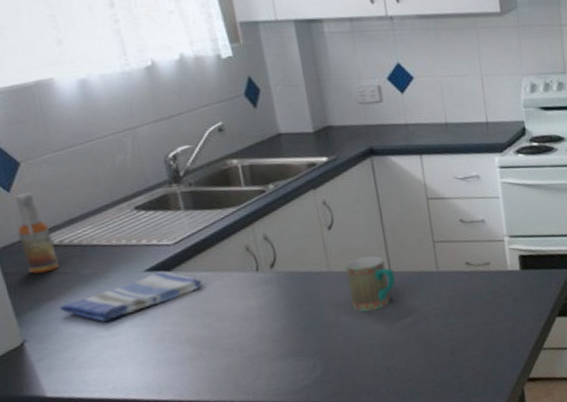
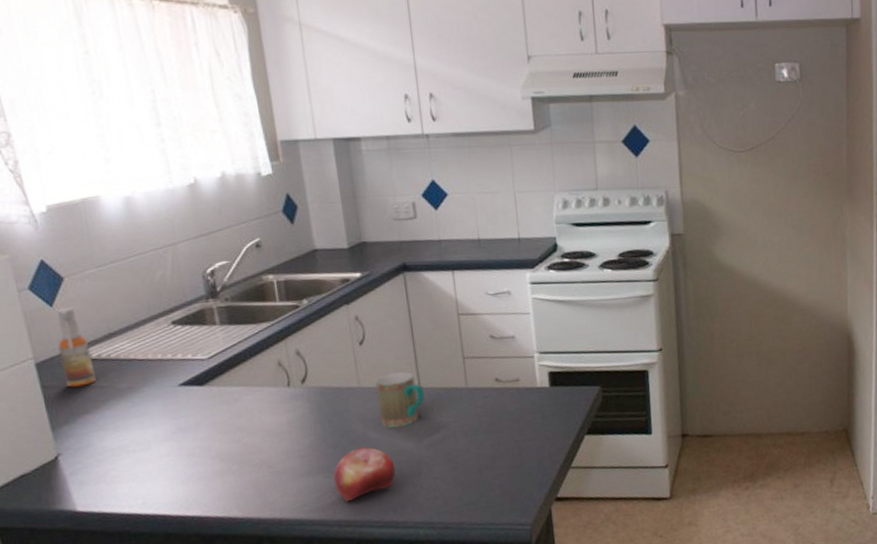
dish towel: present [59,271,203,323] -> none [94,386,235,437]
fruit: none [306,331,368,385] -> present [333,447,396,502]

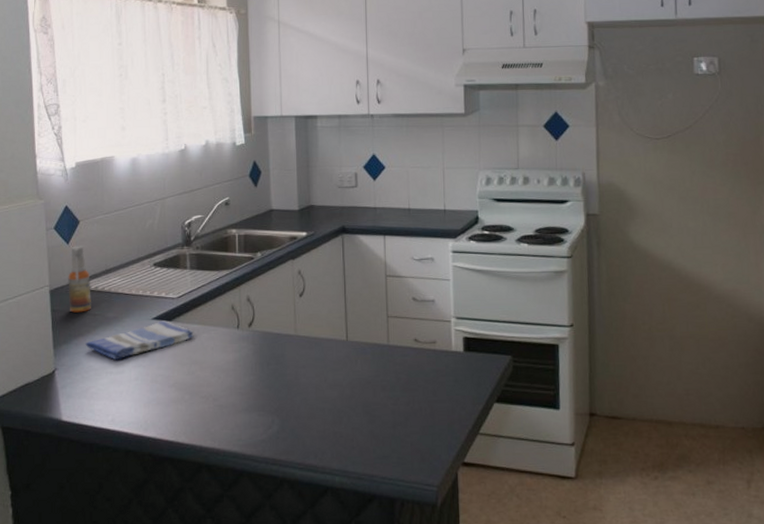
dish towel: none [94,386,235,437] -> present [85,320,194,361]
fruit: present [333,447,396,502] -> none [266,391,319,441]
mug: present [375,372,425,428] -> none [310,325,350,376]

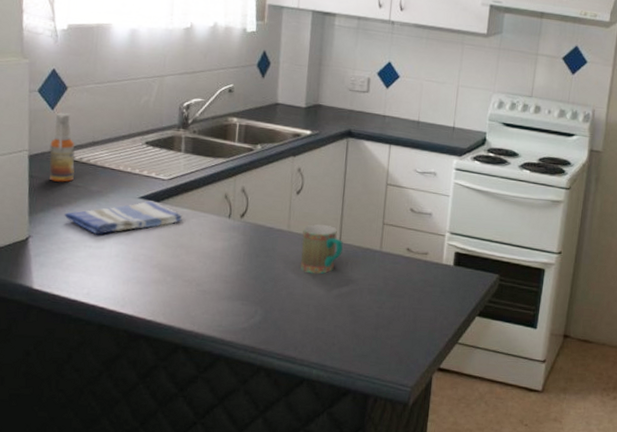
mug: none [310,325,350,376] -> present [300,224,343,274]

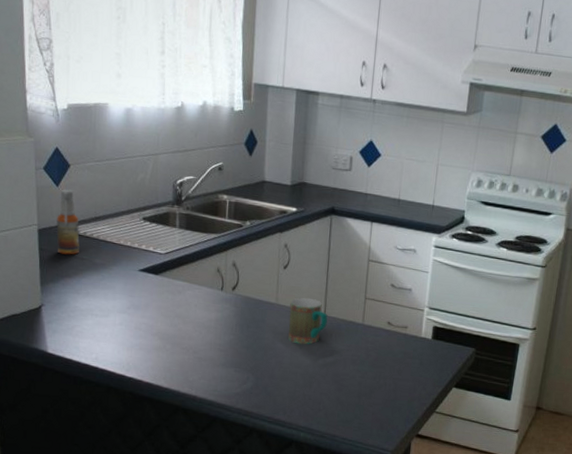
dish towel: present [64,200,183,235] -> none [72,273,179,305]

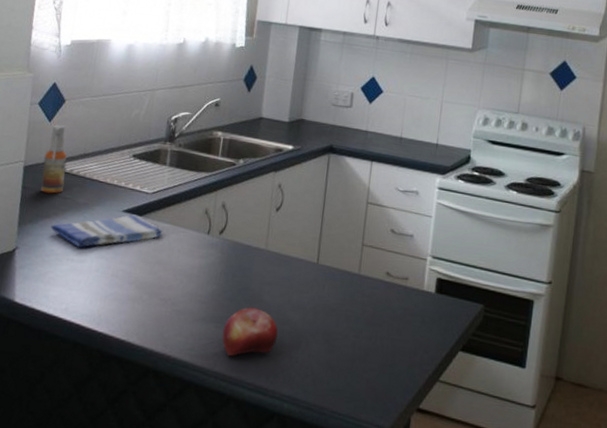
dish towel: none [72,273,179,305] -> present [50,214,163,249]
fruit: none [241,354,292,396] -> present [222,307,278,357]
mug: present [288,297,328,345] -> none [276,243,321,297]

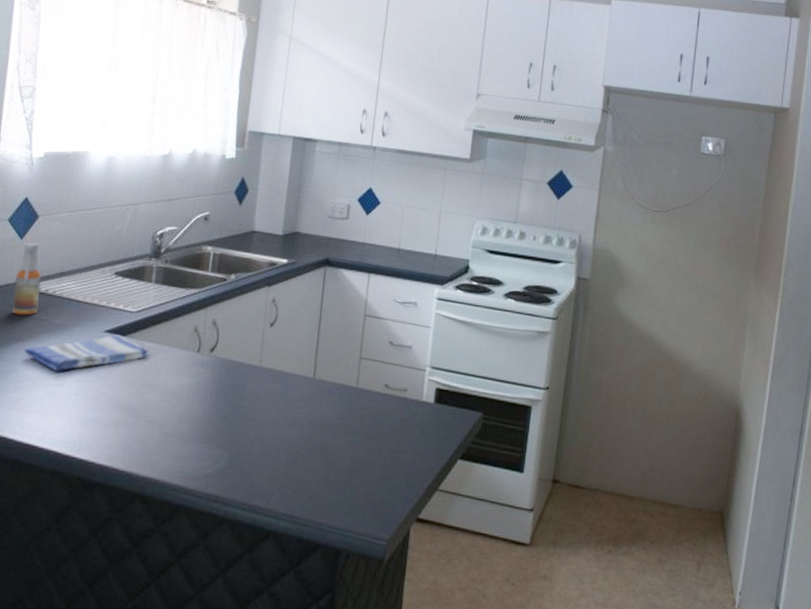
fruit: present [222,307,278,357] -> none [214,425,273,477]

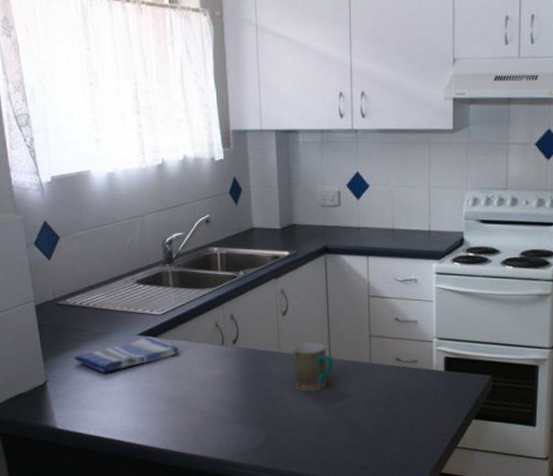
spray bottle: present [12,242,42,315] -> none [52,262,77,327]
mug: none [271,359,317,414] -> present [293,343,333,392]

